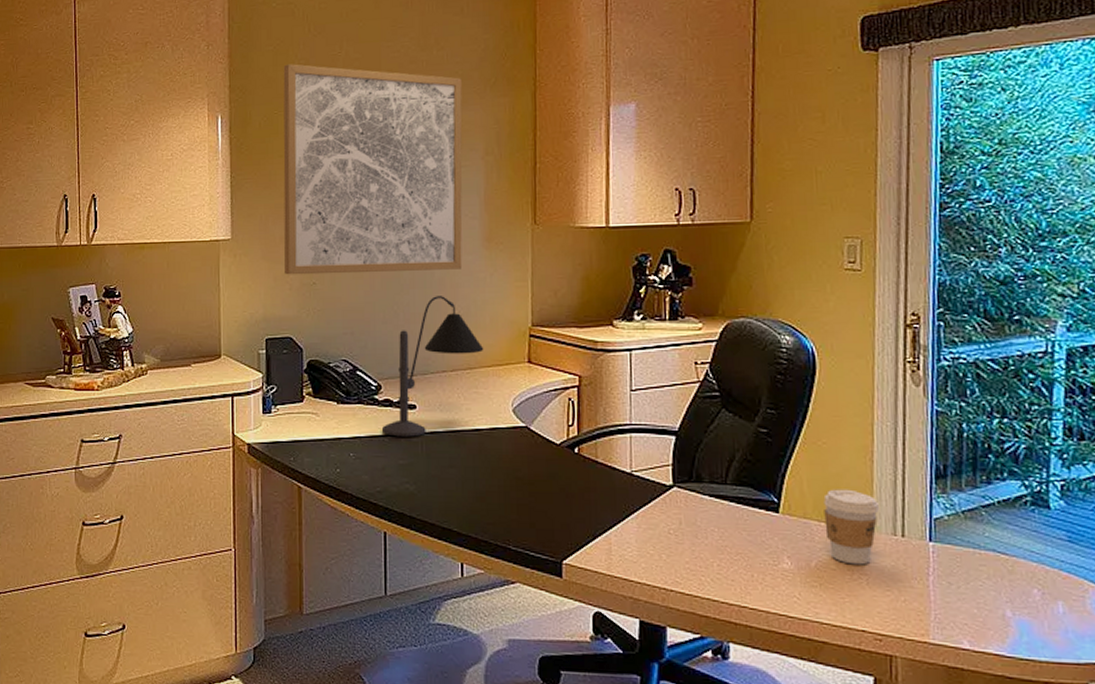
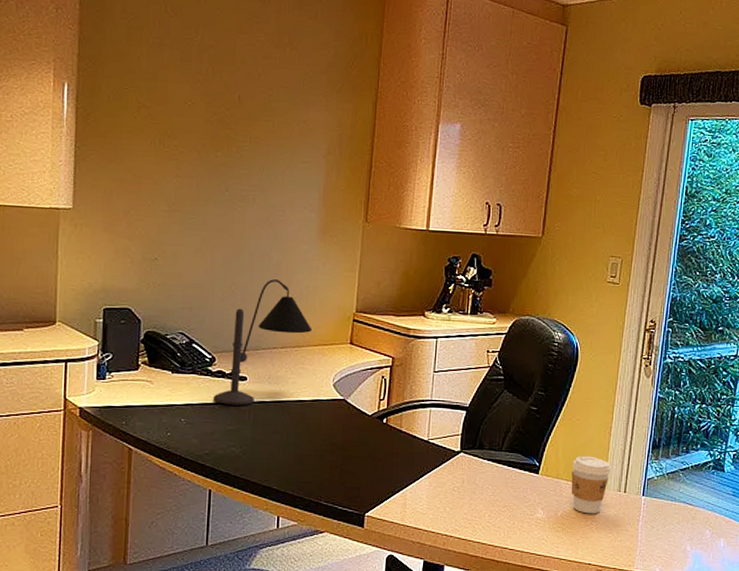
wall art: present [283,64,463,275] -> none [127,41,311,257]

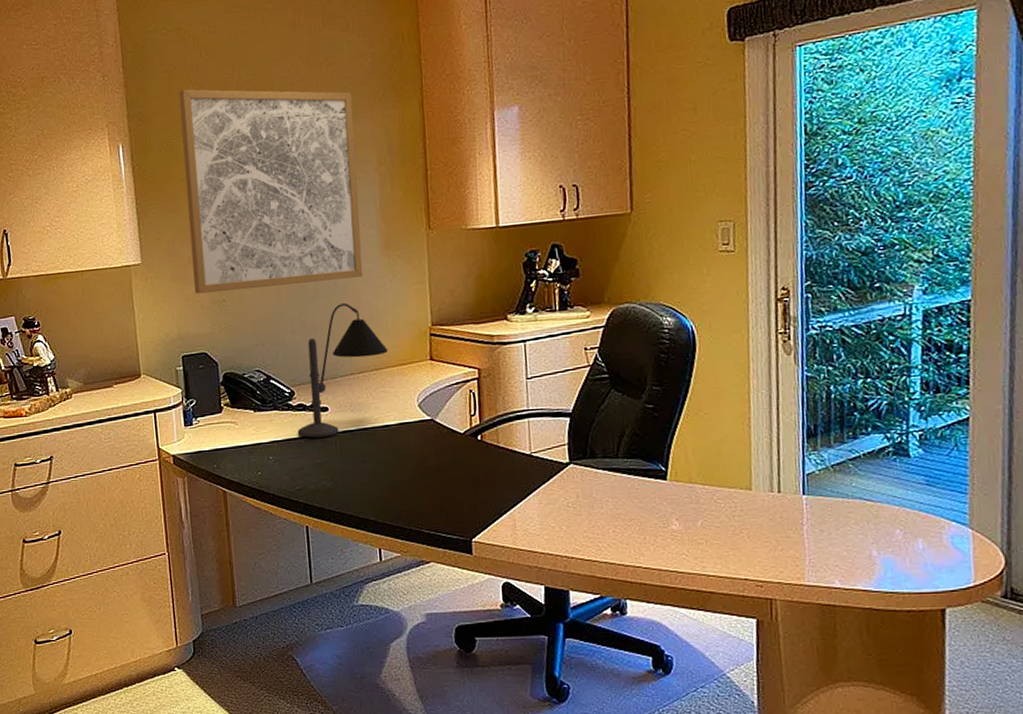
wall art: none [127,41,311,257] -> present [178,89,363,294]
coffee cup: present [571,455,611,514] -> none [706,453,757,521]

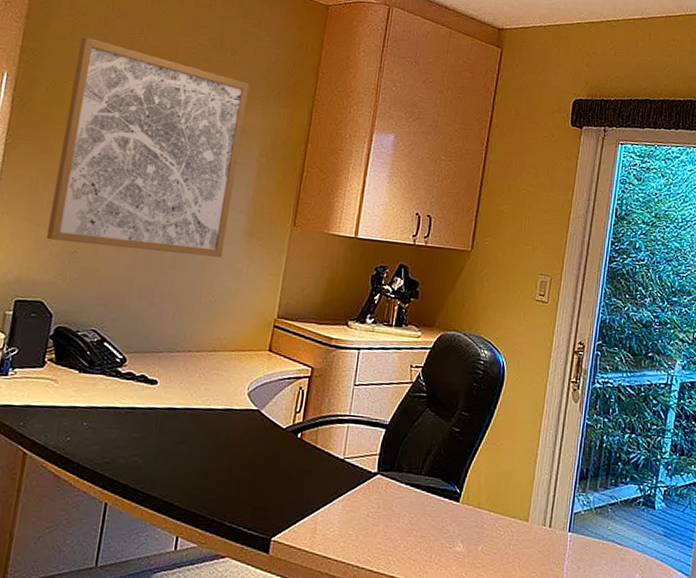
desk lamp: present [297,303,389,438] -> none [119,279,231,411]

